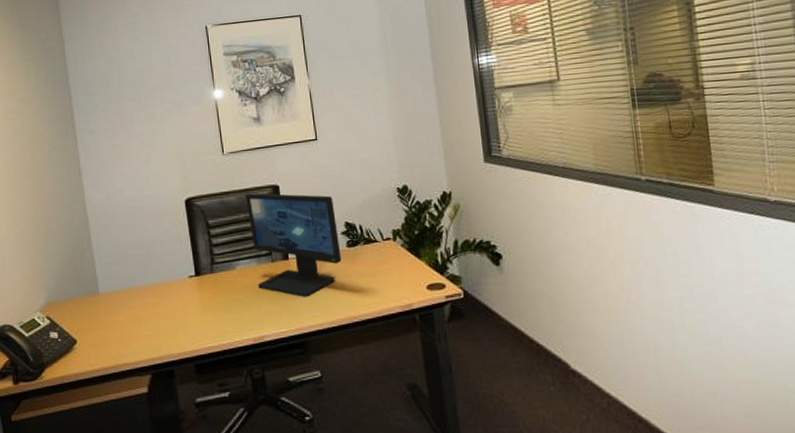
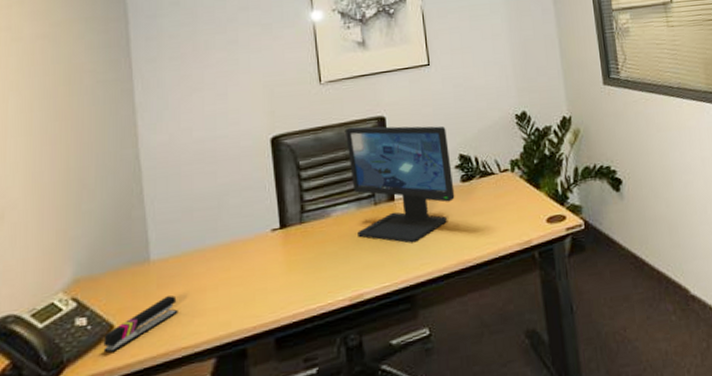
stapler: none [70,322,122,360] -> present [103,295,178,353]

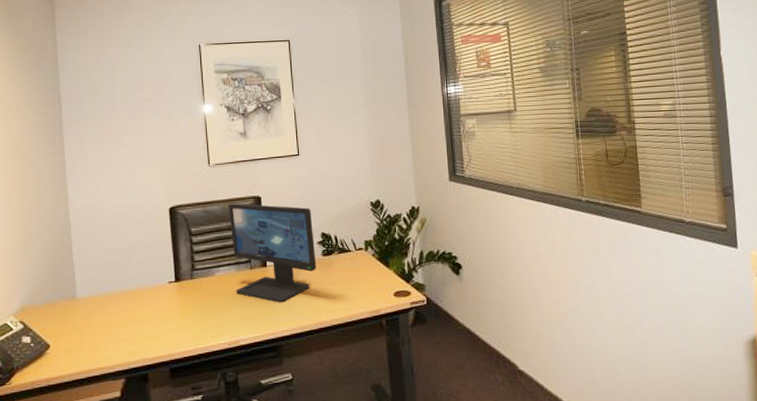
stapler: present [103,295,178,353] -> none [42,327,97,365]

